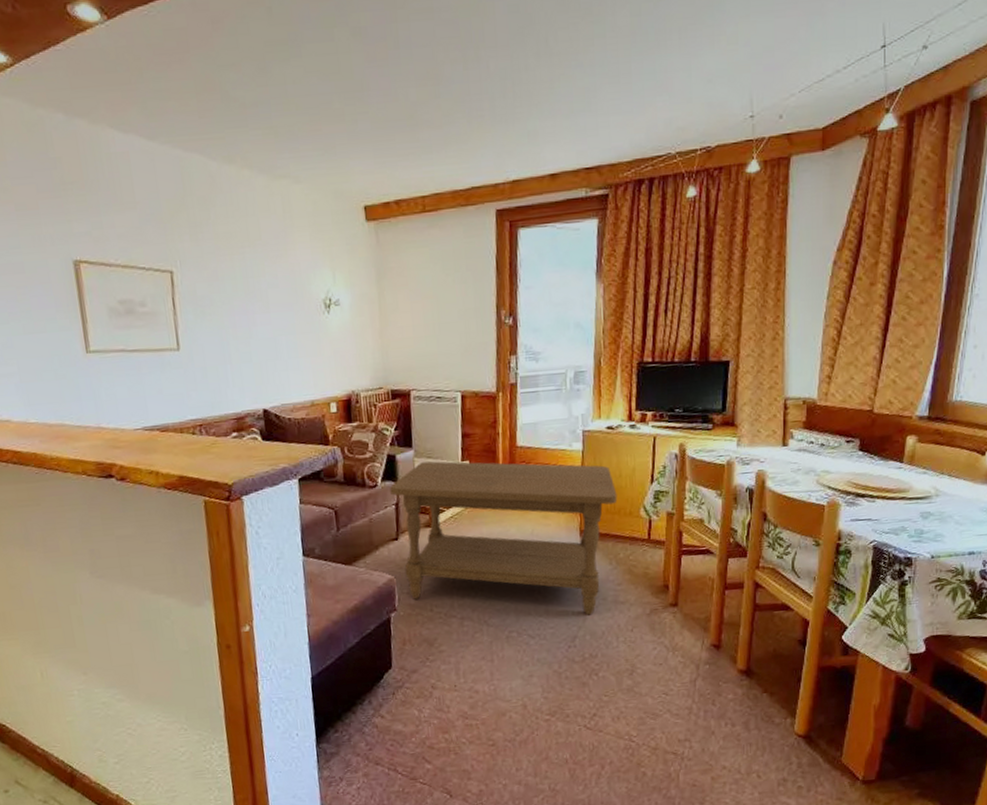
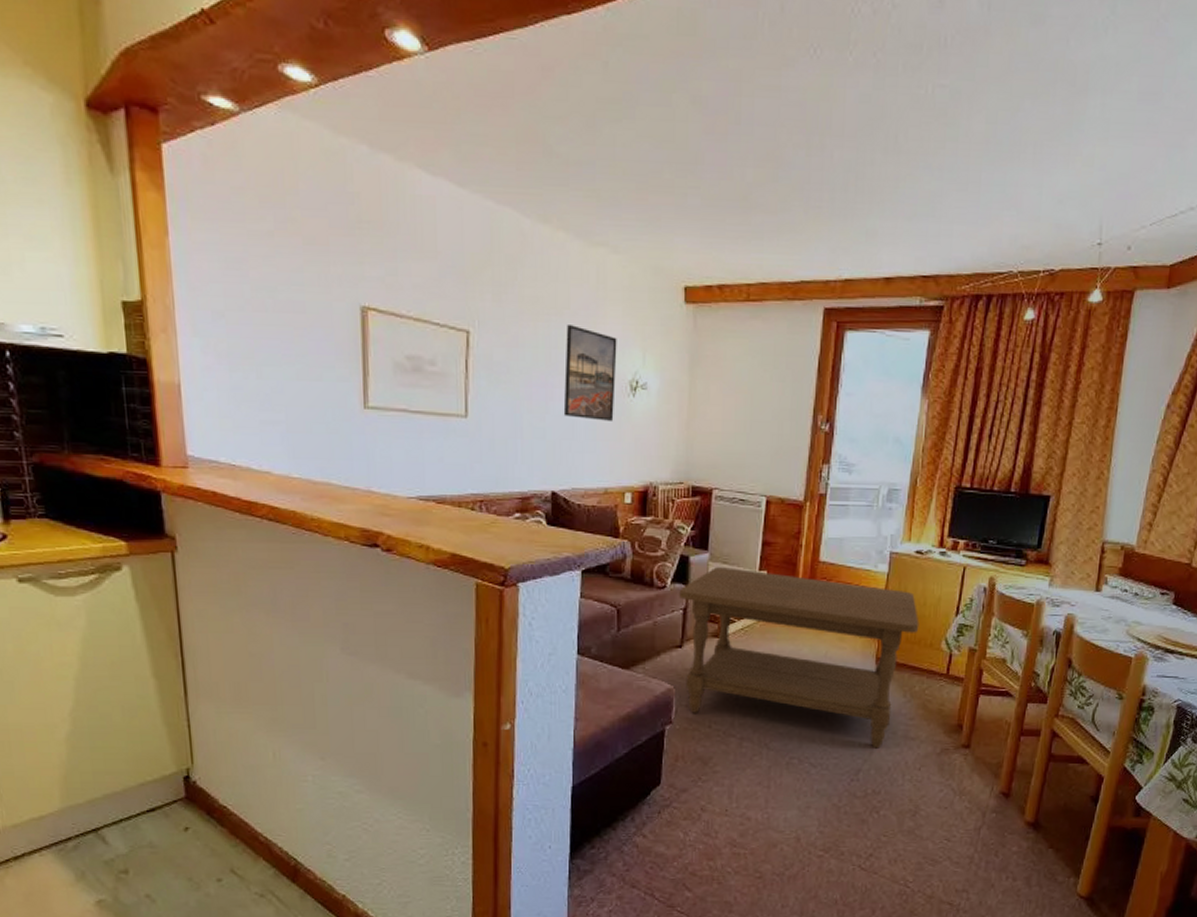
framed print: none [260,253,313,340] -> present [563,323,617,421]

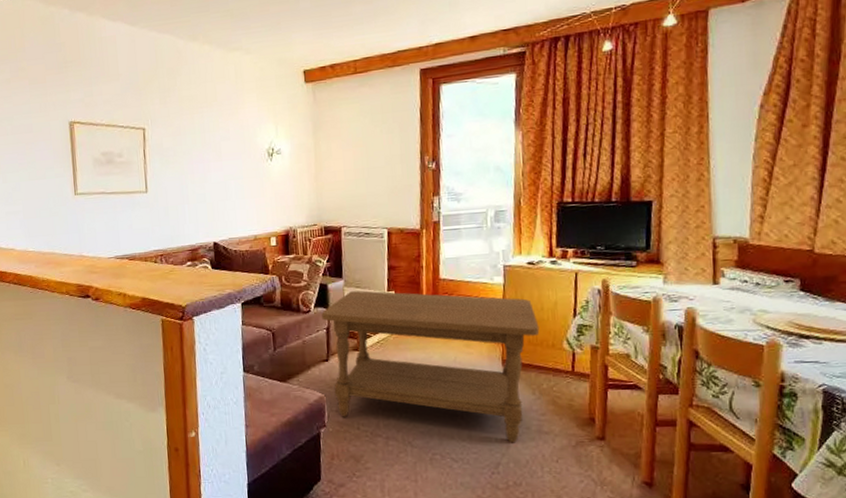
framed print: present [563,323,617,421] -> none [215,112,257,183]

